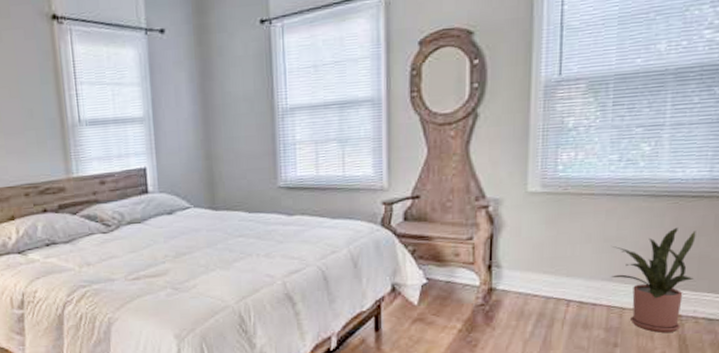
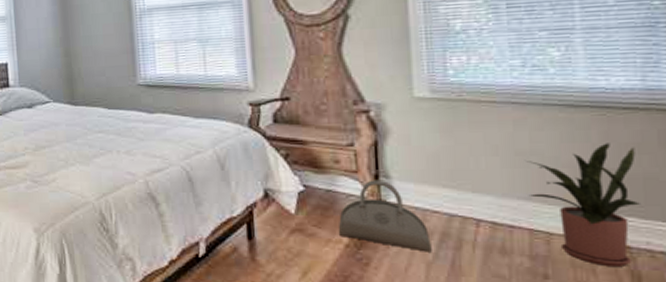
handbag: none [453,269,529,332] -> present [338,180,432,252]

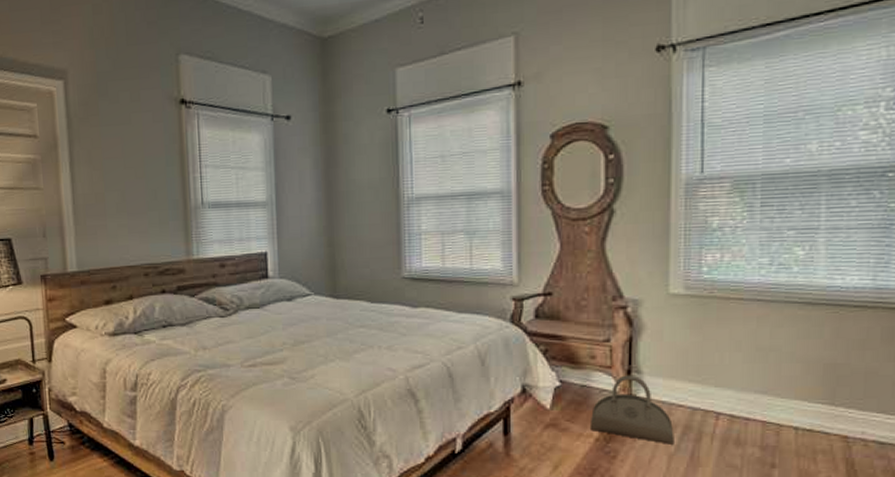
house plant: present [526,143,640,266] -> none [764,339,861,455]

